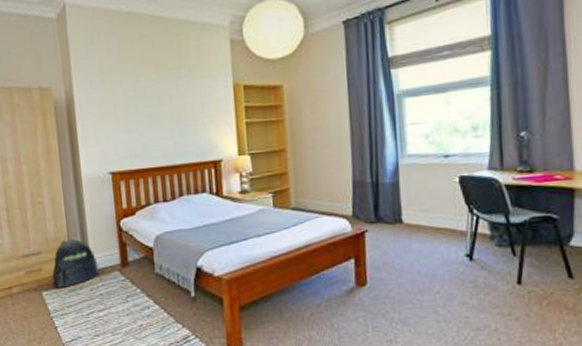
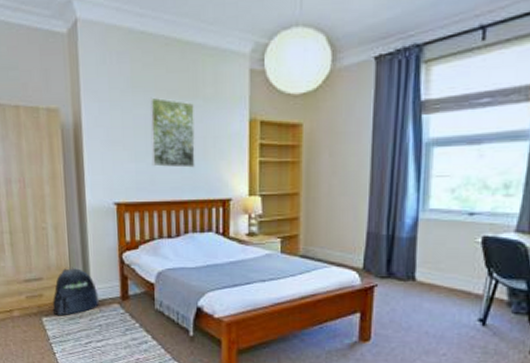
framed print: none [139,70,186,135] -> present [150,97,195,168]

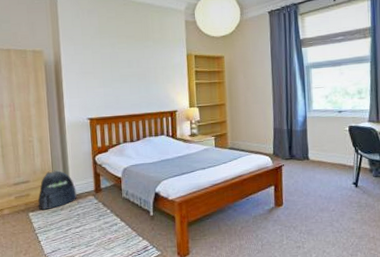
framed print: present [150,97,195,168] -> none [114,41,149,90]

